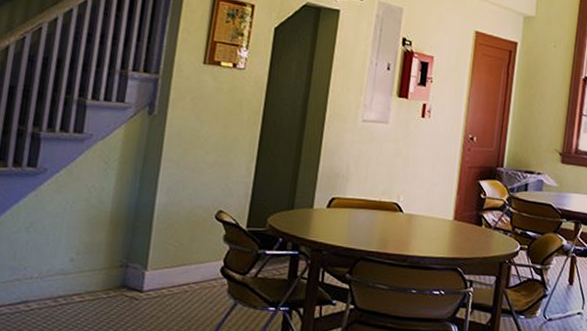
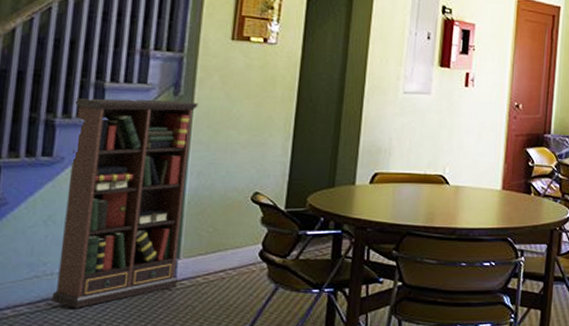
bookcase: none [28,113,171,312] -> present [49,98,198,308]

